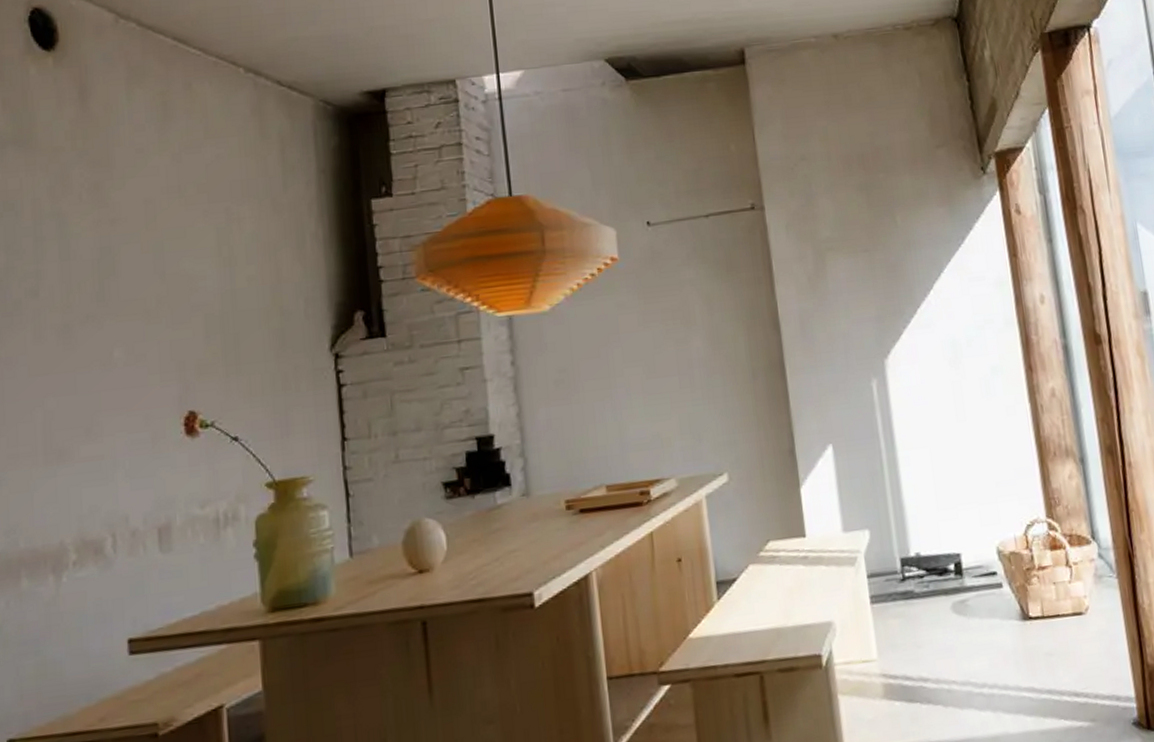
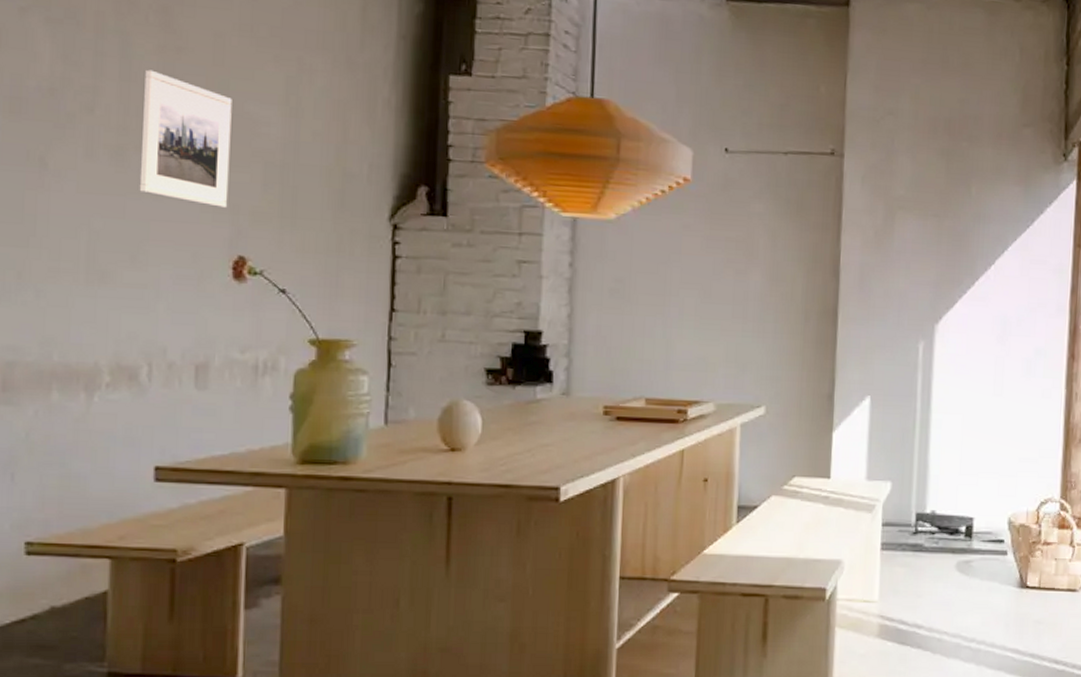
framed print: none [83,245,174,367] -> present [139,69,232,208]

